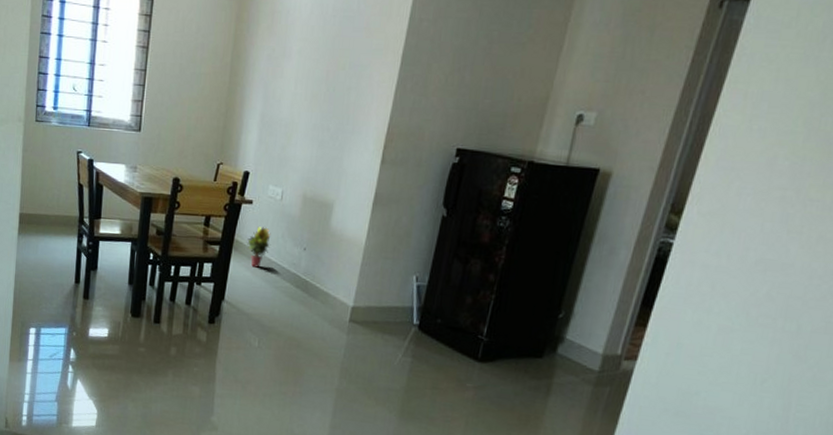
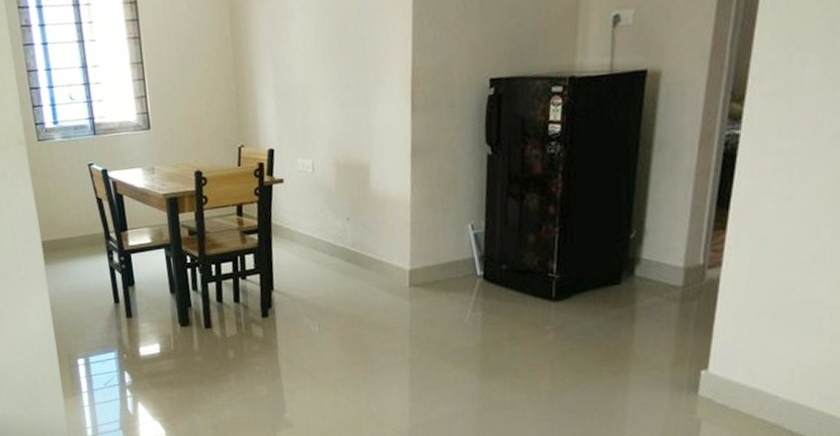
potted plant: present [246,226,271,268] -> none [286,204,312,249]

